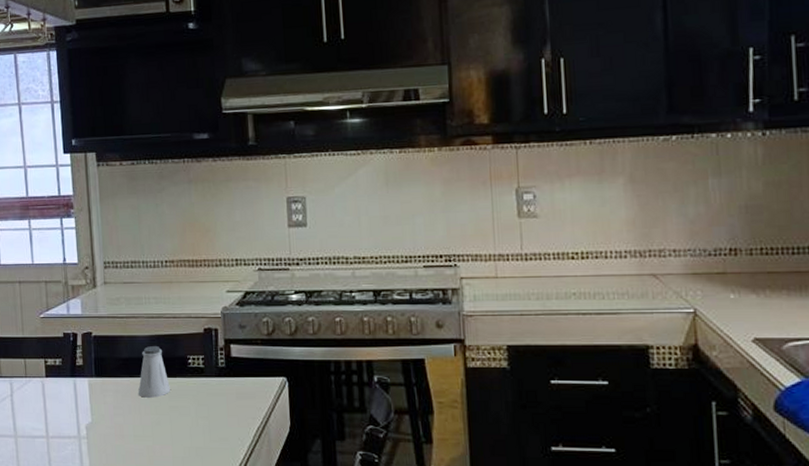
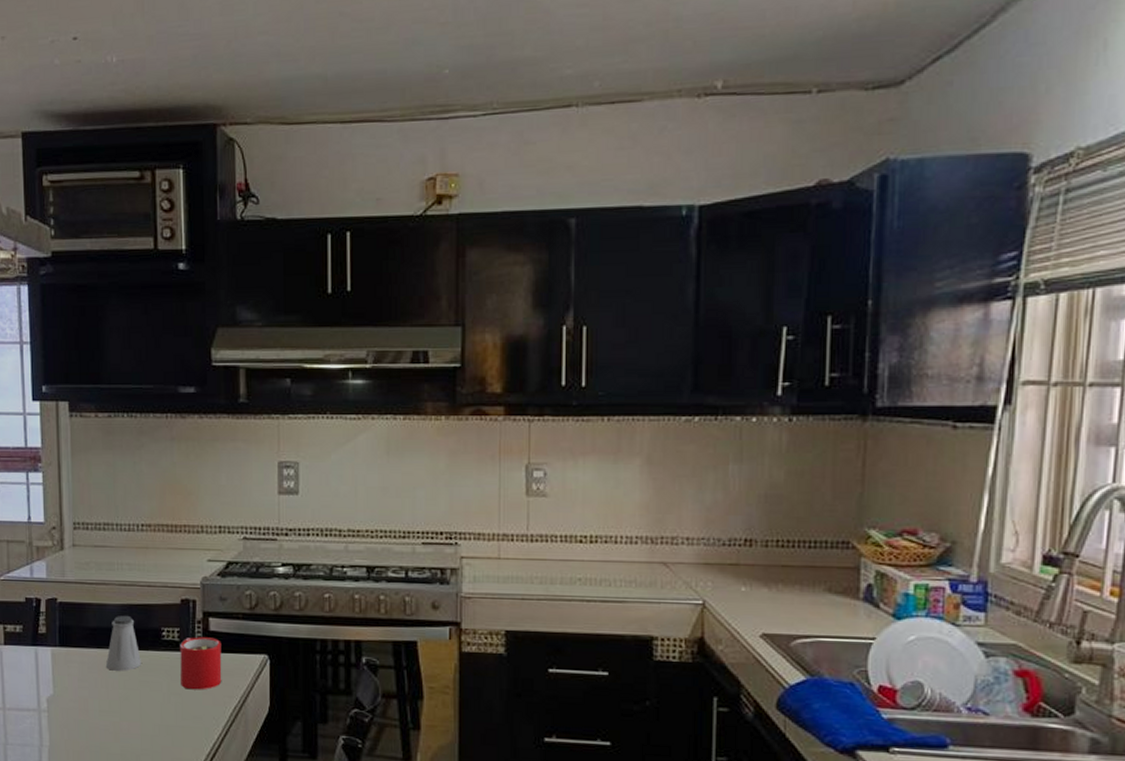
mug: none [205,363,245,413] -> present [180,637,222,690]

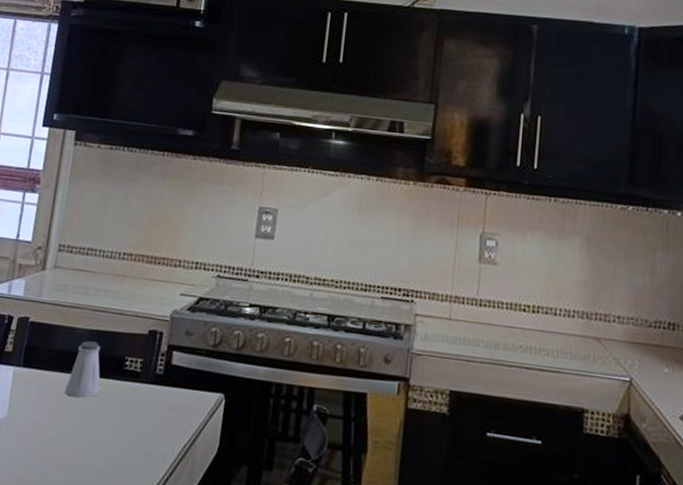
mug: present [180,637,222,690] -> none [135,369,181,425]

